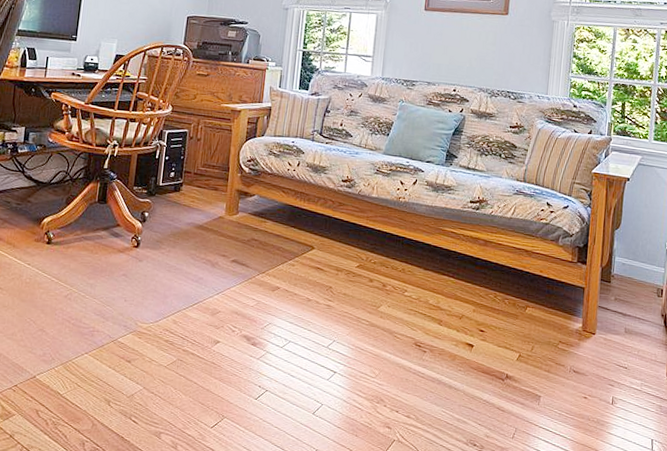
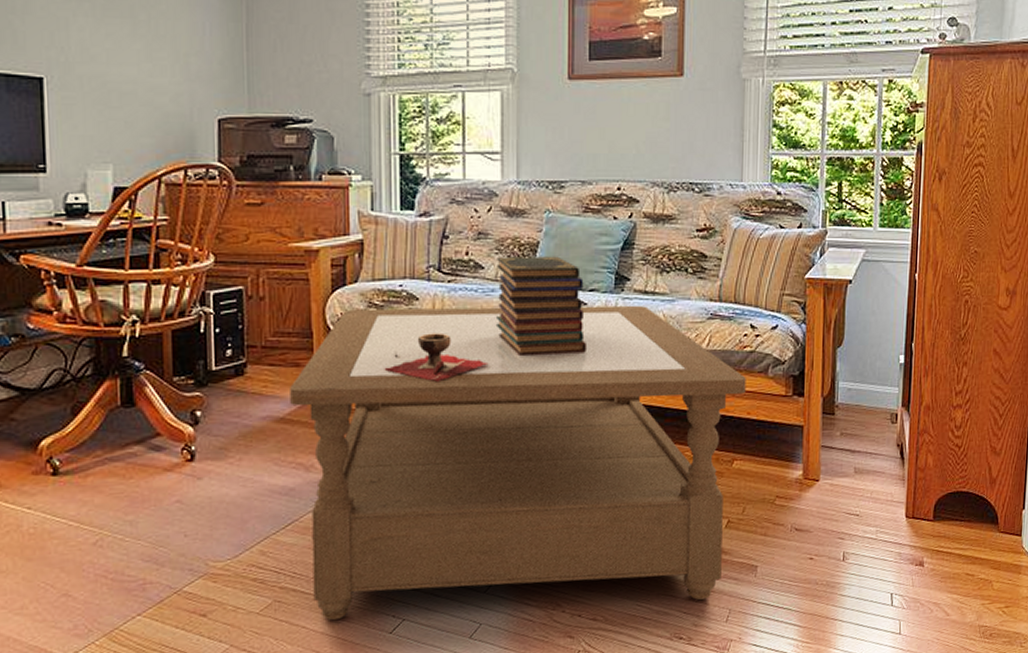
coffee table: none [205,154,541,417] -> present [290,305,746,621]
decorative bowl: none [274,178,349,215] -> present [384,333,489,382]
book stack: none [356,130,423,208] -> present [495,256,588,357]

